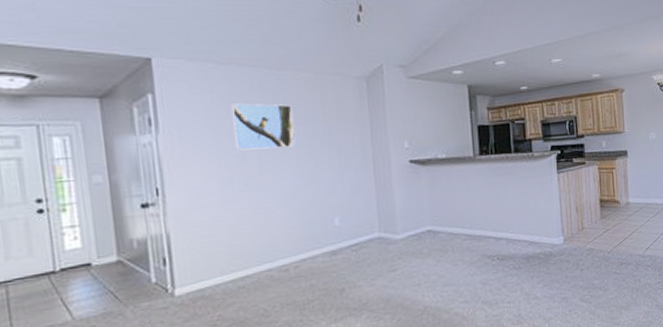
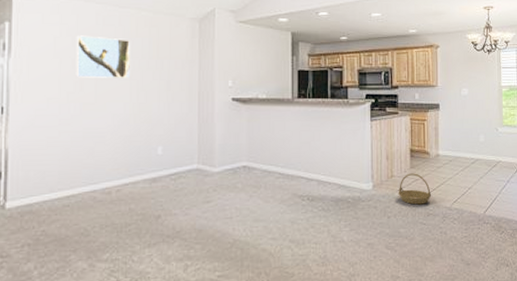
basket: none [589,223,624,255] -> present [398,173,432,205]

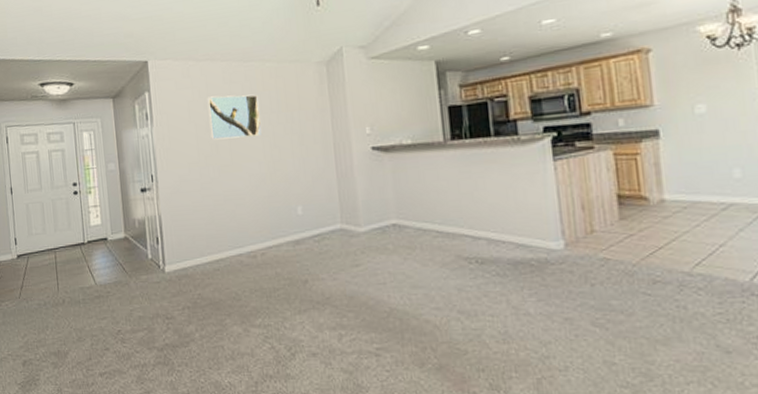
basket: present [398,173,432,205] -> none [603,226,658,269]

